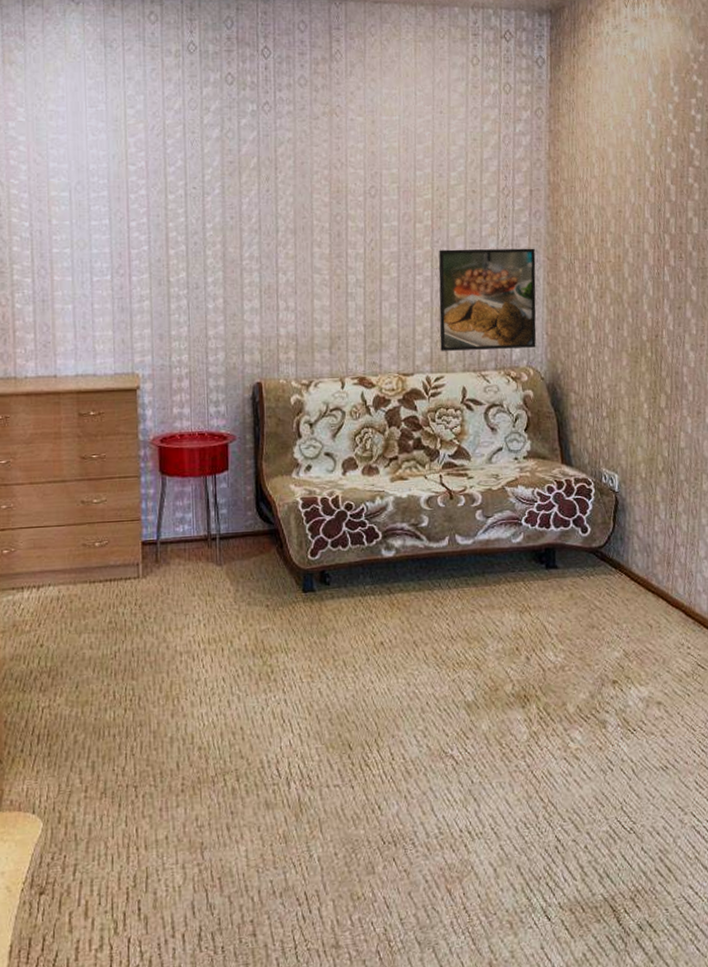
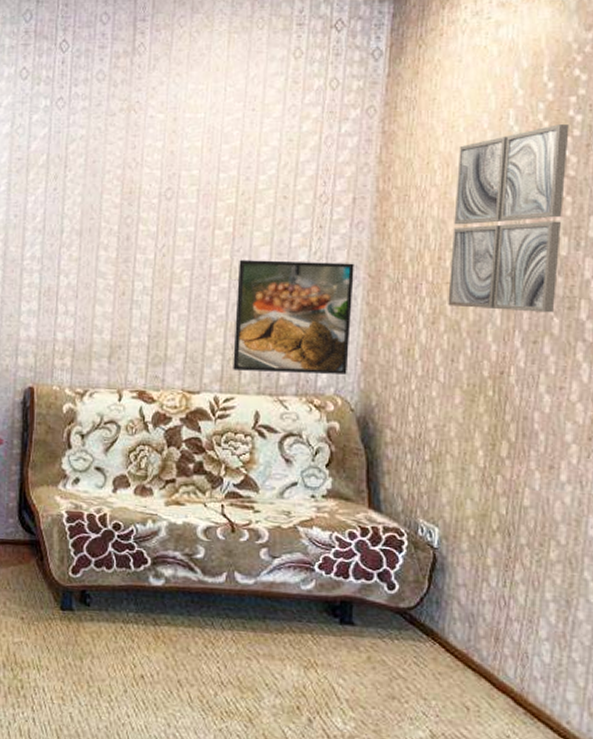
wall art: none [611,122,693,283] -> present [448,124,569,313]

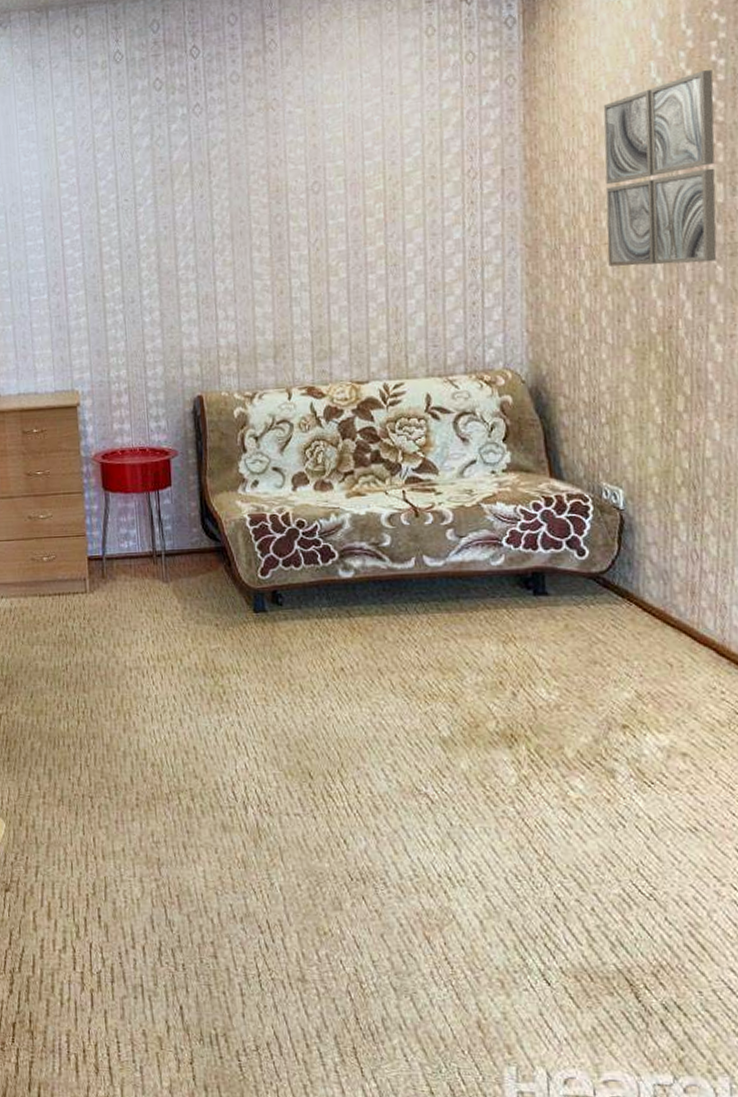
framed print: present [233,259,354,374] -> none [393,235,514,356]

